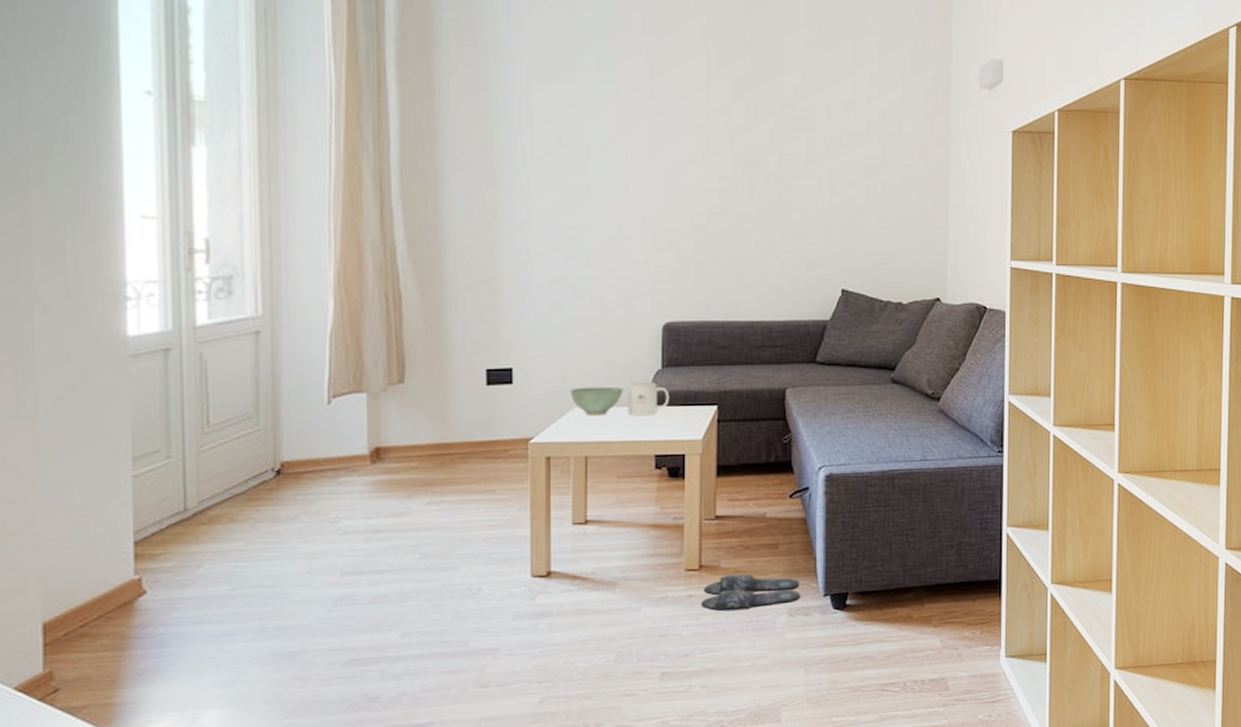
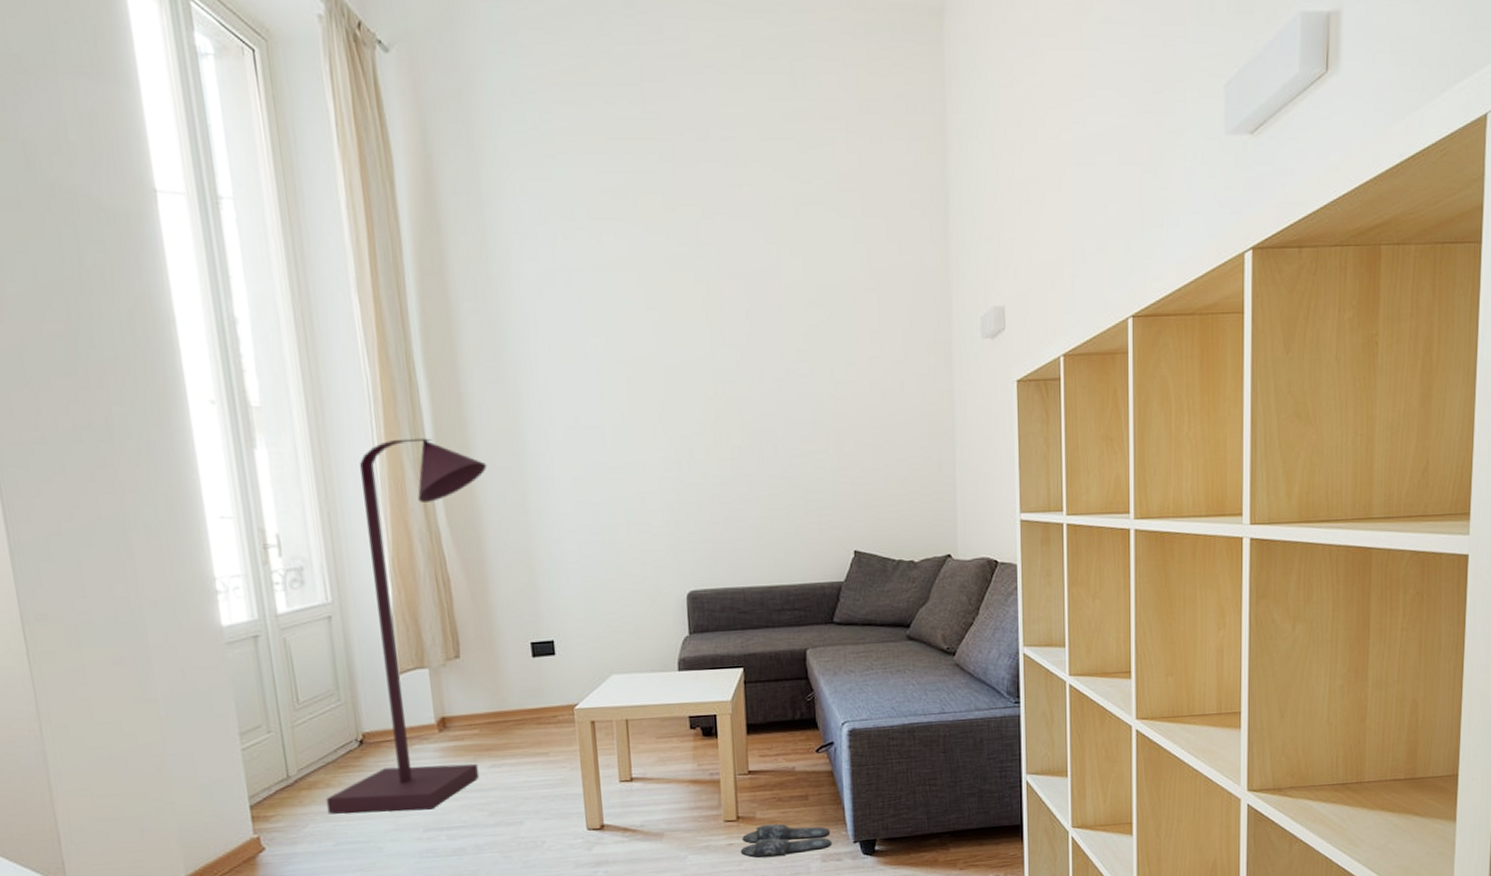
floor lamp: none [228,146,456,554] -> present [325,438,487,814]
bowl: present [570,386,623,416] -> none [607,654,655,682]
mug: present [628,382,670,416] -> none [659,648,699,681]

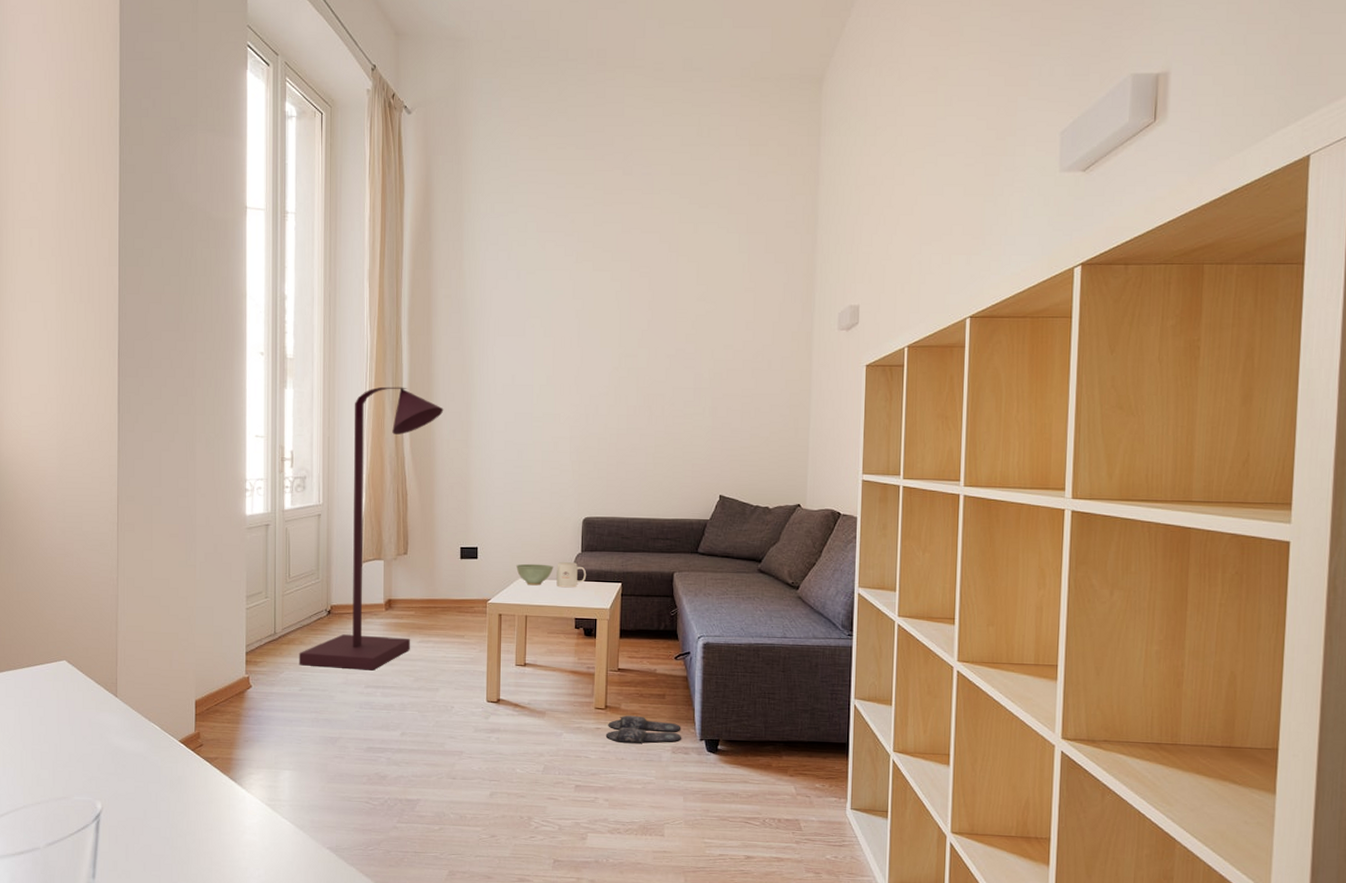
bowl: none [607,654,655,682] -> present [516,563,553,586]
mug: none [659,648,699,681] -> present [556,562,587,588]

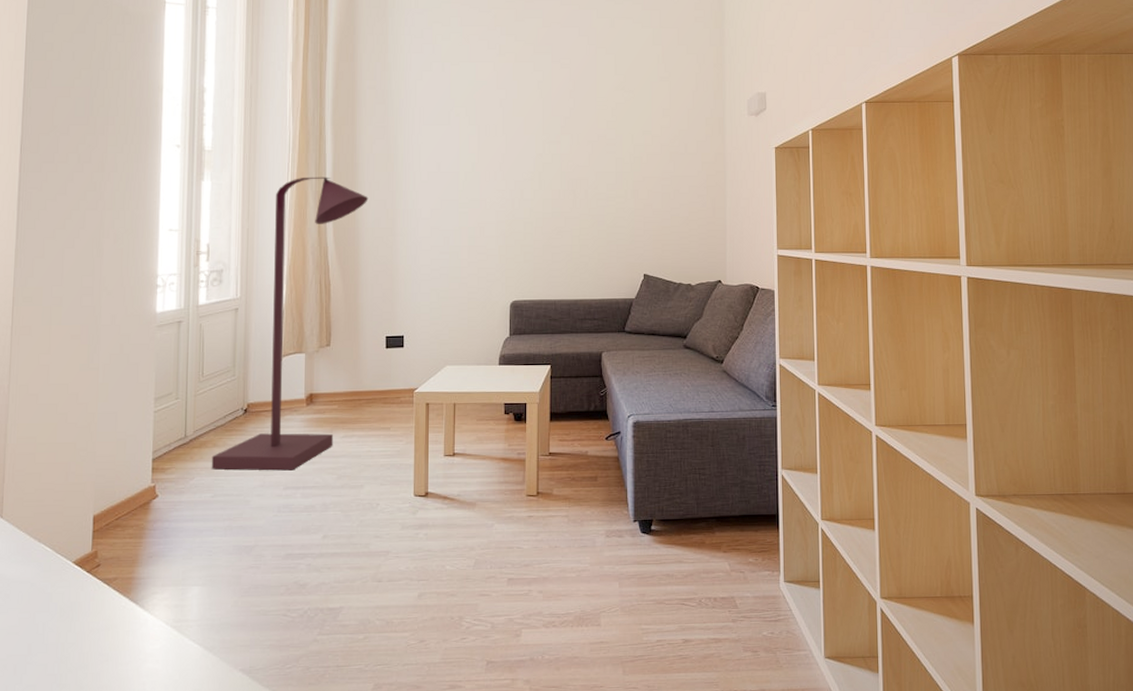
bowl: present [516,563,553,586] -> none [444,349,481,372]
mug: present [556,562,587,588] -> none [485,347,516,373]
slippers: present [605,715,681,744] -> none [538,500,615,531]

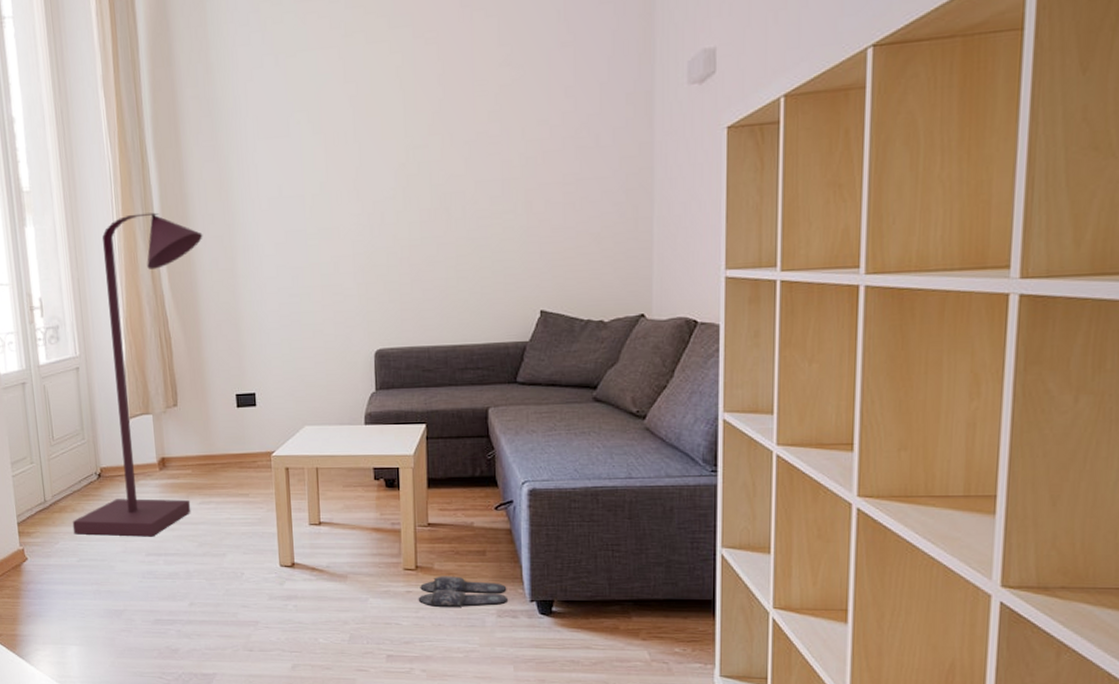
slippers: none [538,500,615,531] -> present [418,576,507,608]

